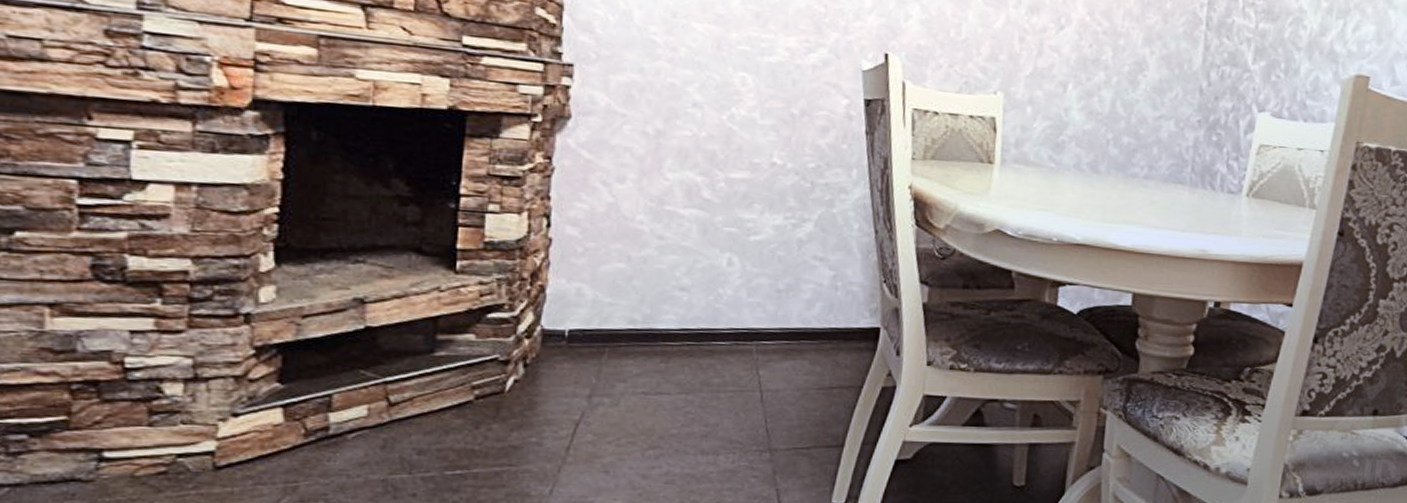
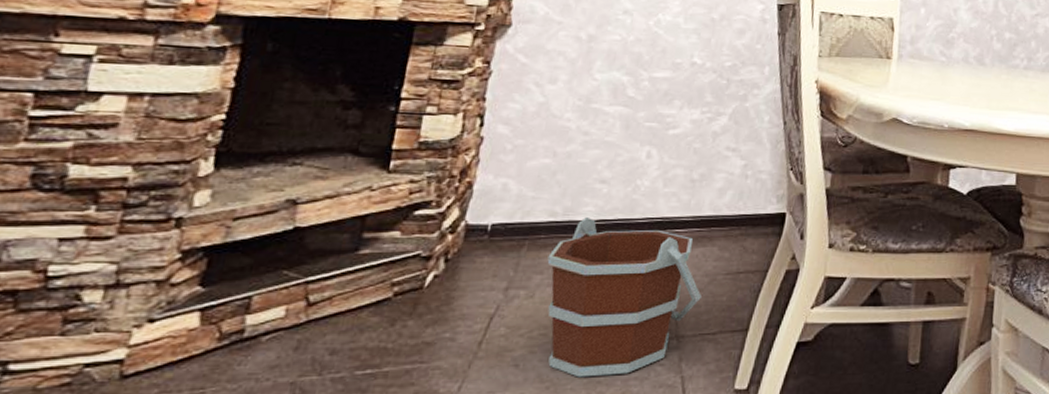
bucket: none [630,326,794,486] -> present [547,217,702,378]

